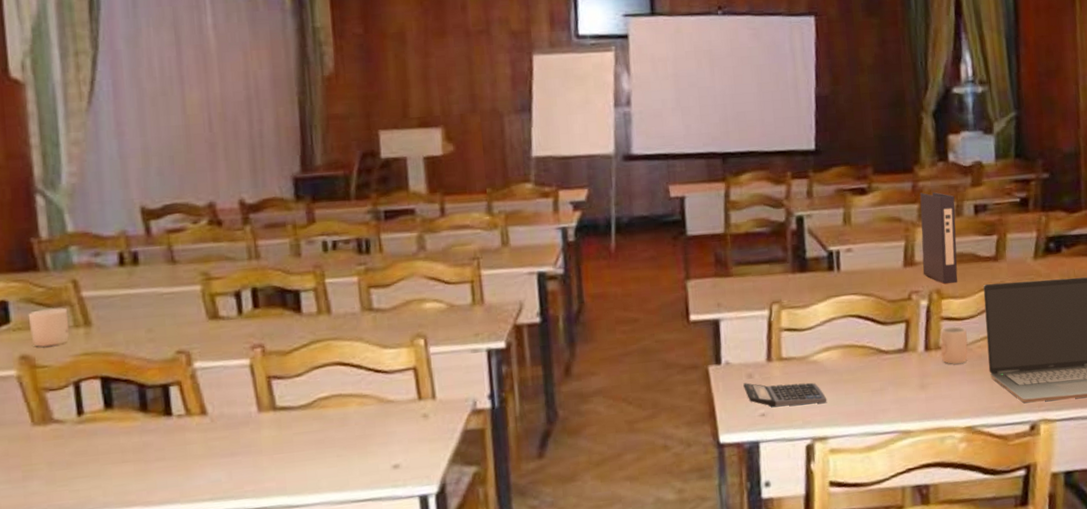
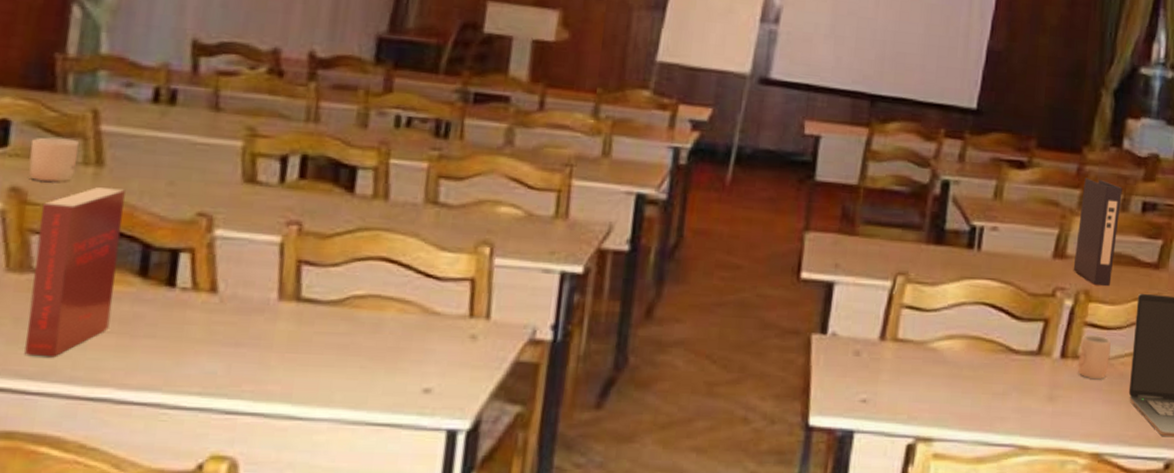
book: none [49,342,126,491] -> present [24,187,126,358]
calculator: present [743,382,827,407] -> none [847,360,940,398]

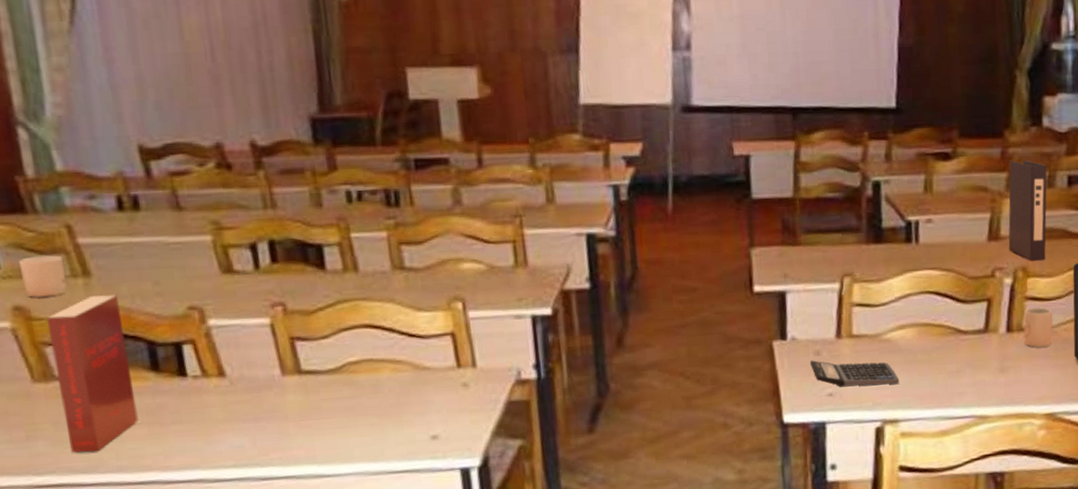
calculator: none [847,360,940,398] -> present [810,360,900,387]

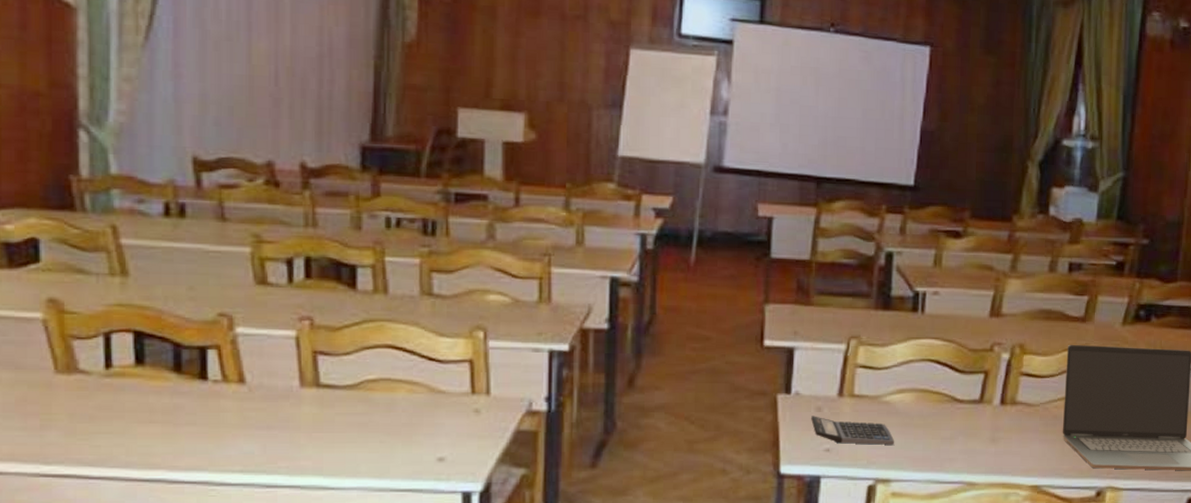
mug: present [18,255,67,298] -> none [60,252,104,293]
book: present [46,294,139,453] -> none [78,295,154,446]
binder: present [1008,160,1047,262] -> none [1008,243,1050,340]
mug: present [1023,307,1053,347] -> none [1016,383,1045,421]

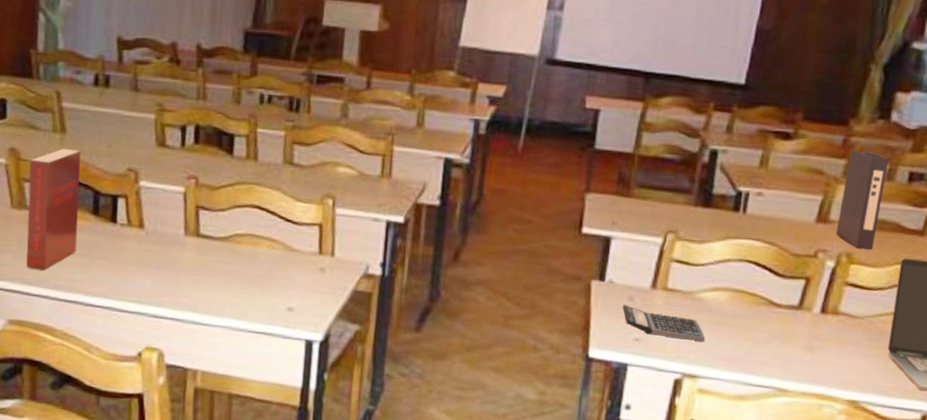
book: none [78,295,154,446] -> present [26,149,81,271]
binder: none [1008,243,1050,340] -> present [835,148,889,251]

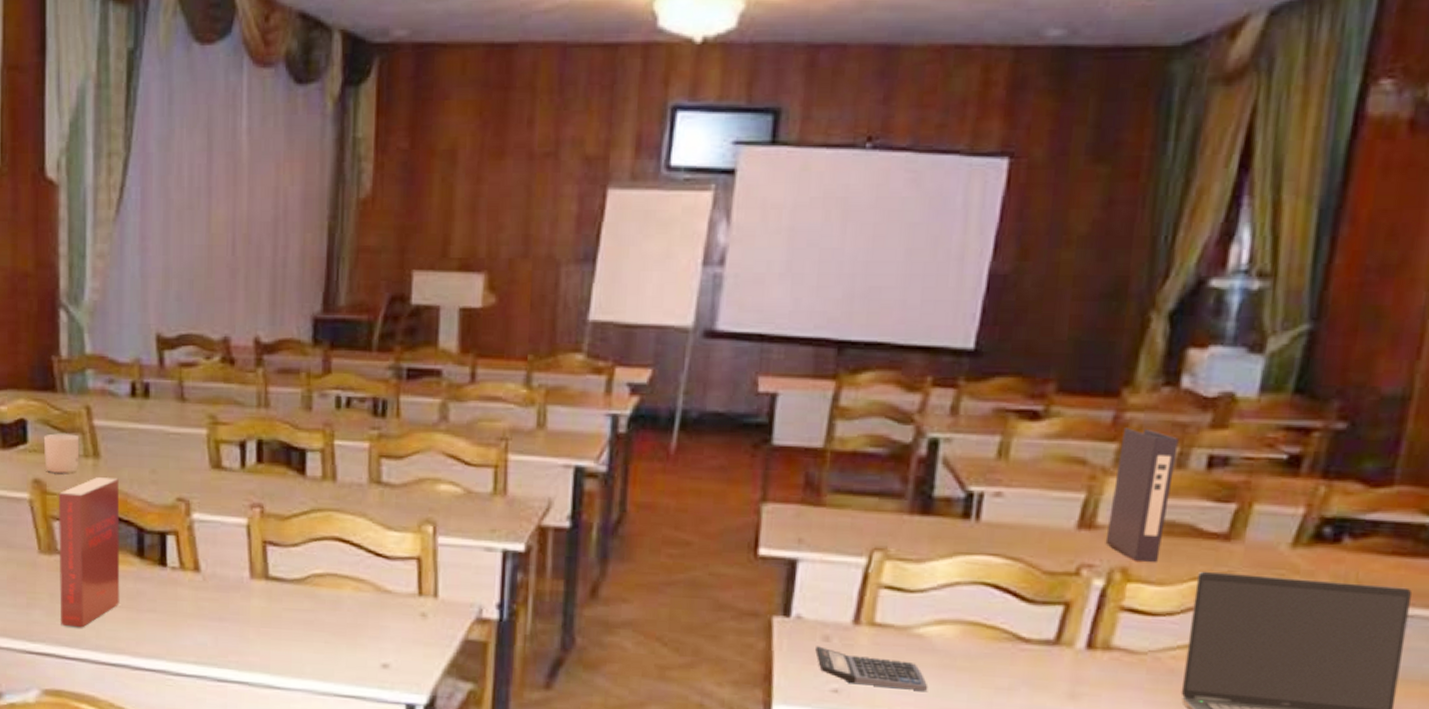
mug: none [19,112,50,145] -> present [43,433,80,474]

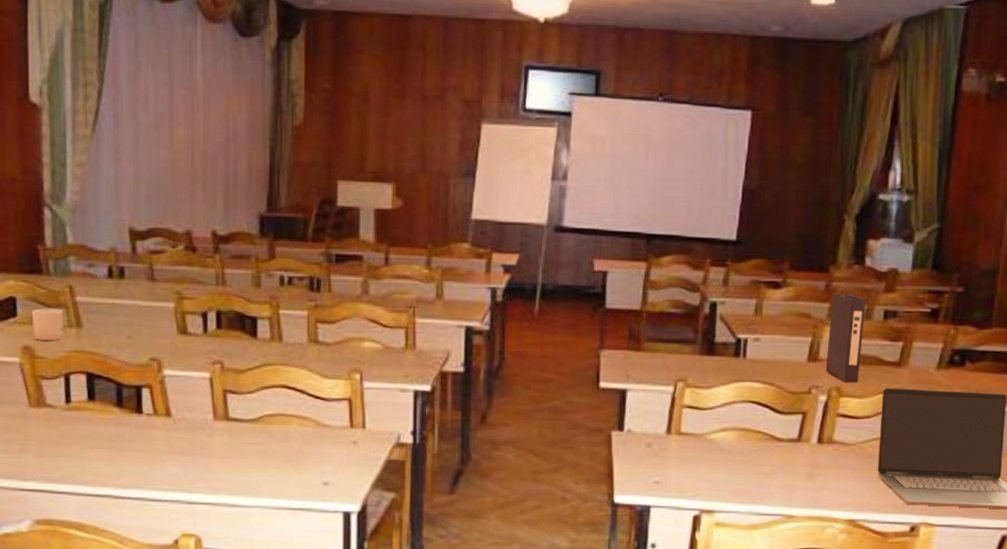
book: present [58,477,120,628] -> none [45,343,102,467]
calculator: present [815,646,928,691] -> none [642,451,718,479]

